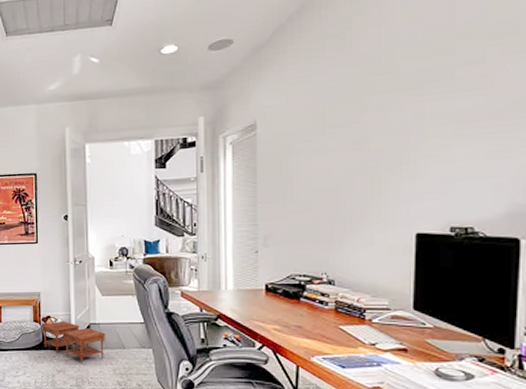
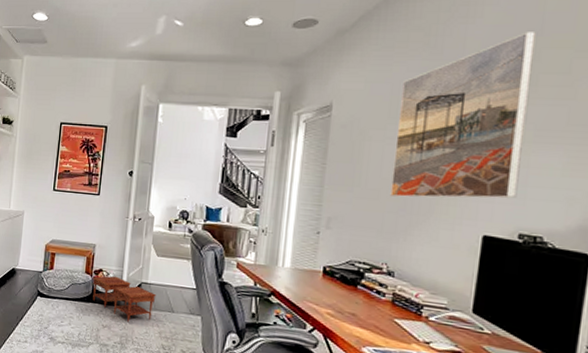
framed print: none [322,25,448,208] -> present [390,32,536,199]

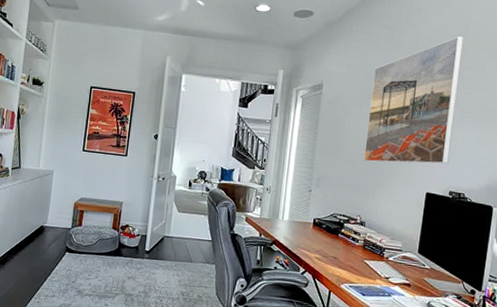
side table: present [92,275,156,323] -> none [119,230,177,273]

